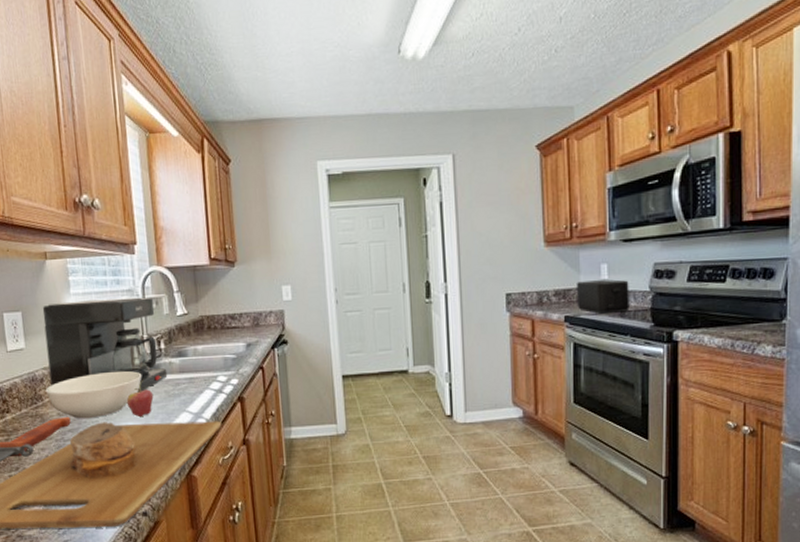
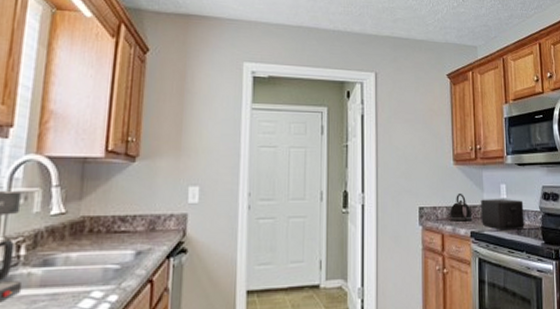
kettle: none [540,276,567,307] -> present [450,193,473,222]

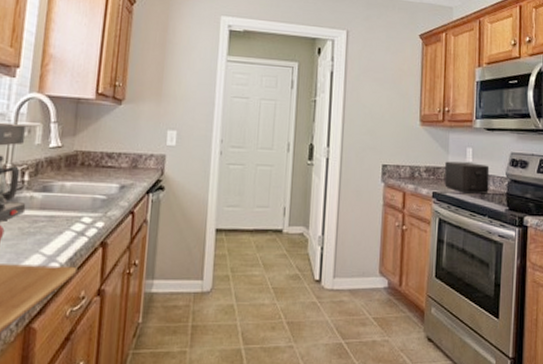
kettle: present [450,193,473,222] -> none [412,153,436,182]

